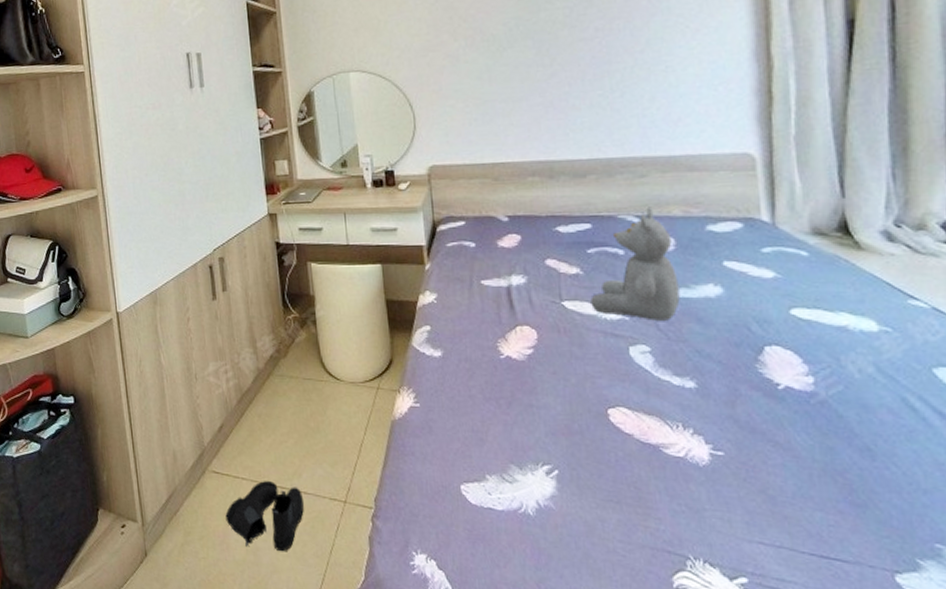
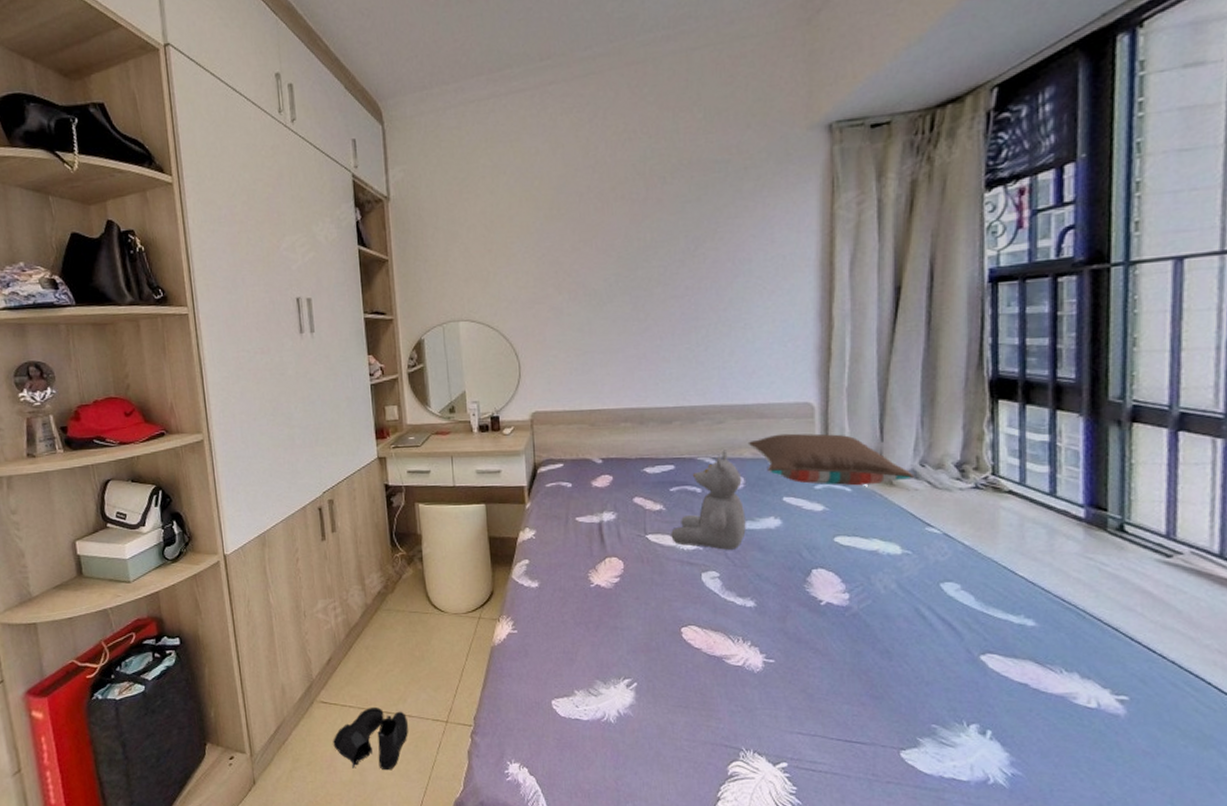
pillow: none [676,188,889,249] -> present [748,433,915,486]

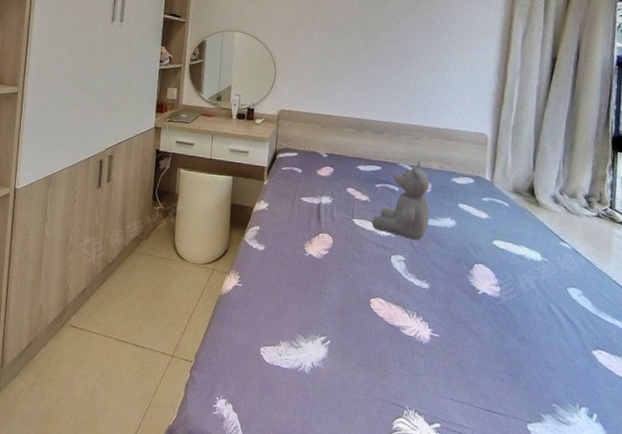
boots: present [333,706,408,771] -> none [73,335,140,394]
pillow: present [748,433,915,486] -> none [437,154,555,204]

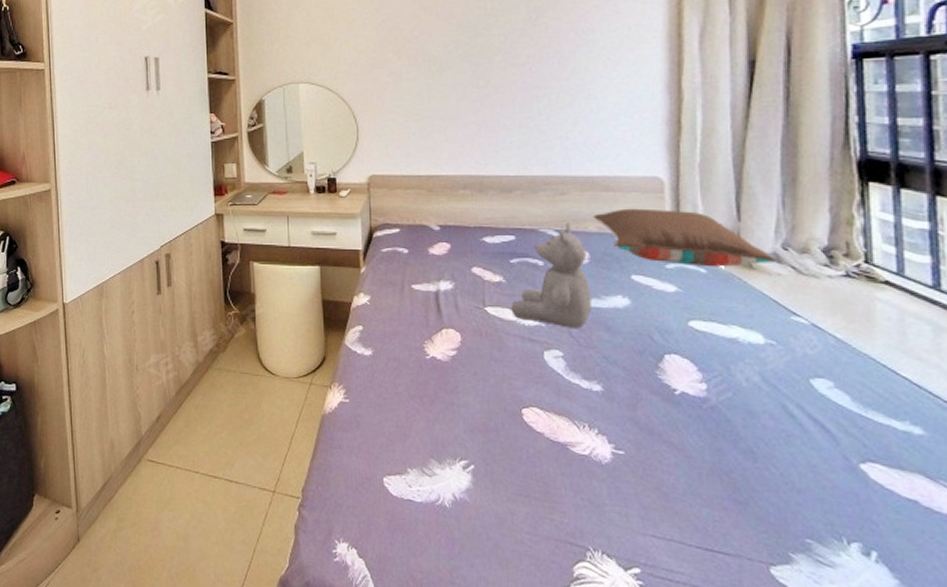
pillow: none [437,154,555,204] -> present [592,208,777,267]

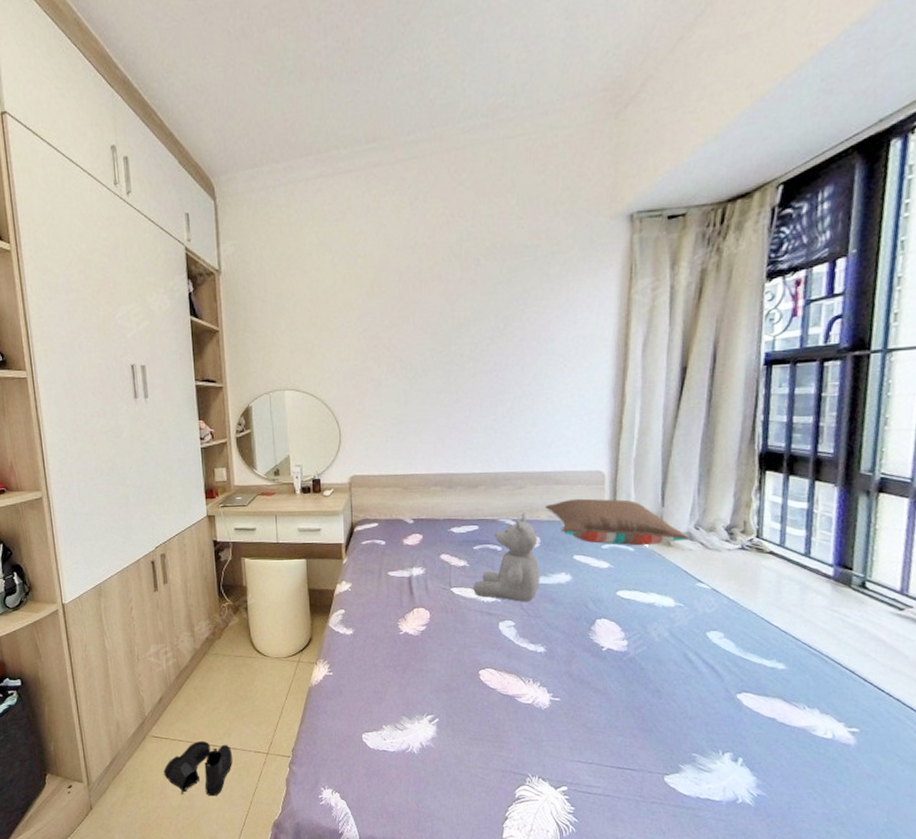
boots: none [158,469,234,539] -> present [163,740,232,797]

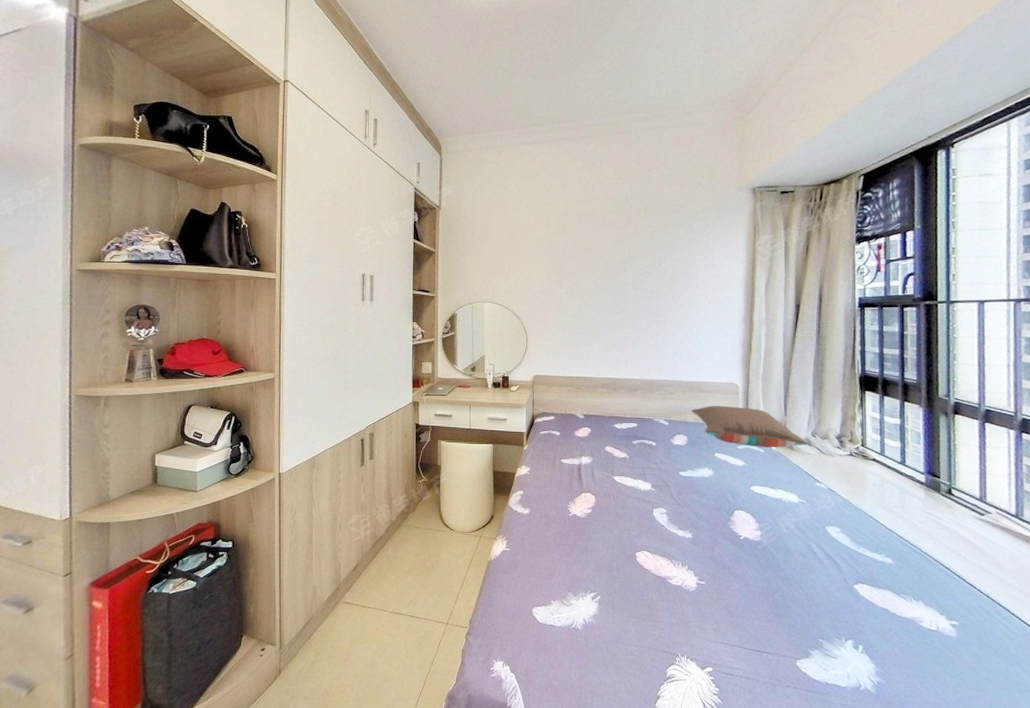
boots: present [163,740,232,797] -> none [351,608,415,665]
teddy bear: present [473,512,540,602] -> none [632,414,687,492]

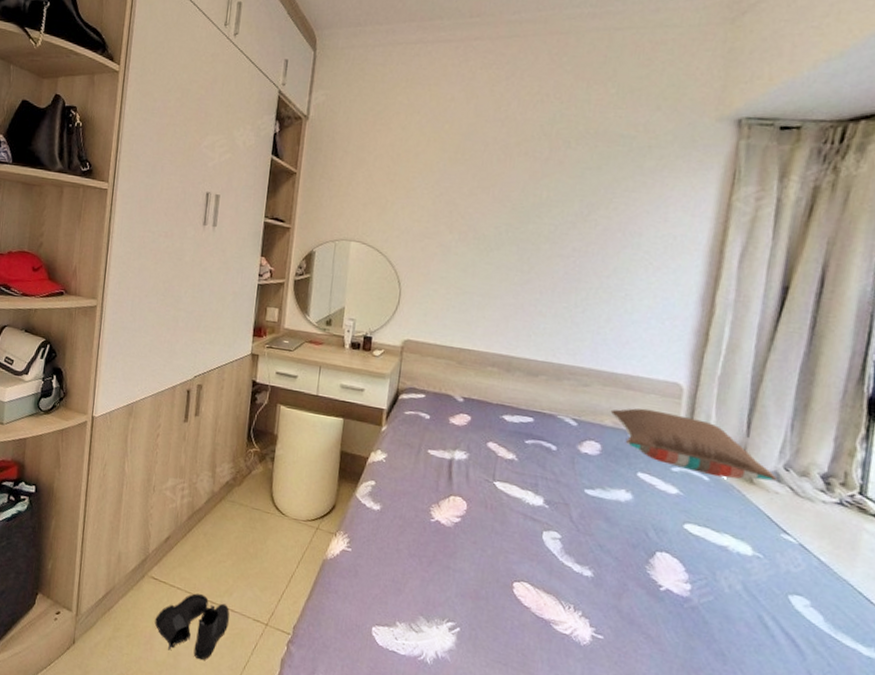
boots: none [351,608,415,665] -> present [154,593,230,660]

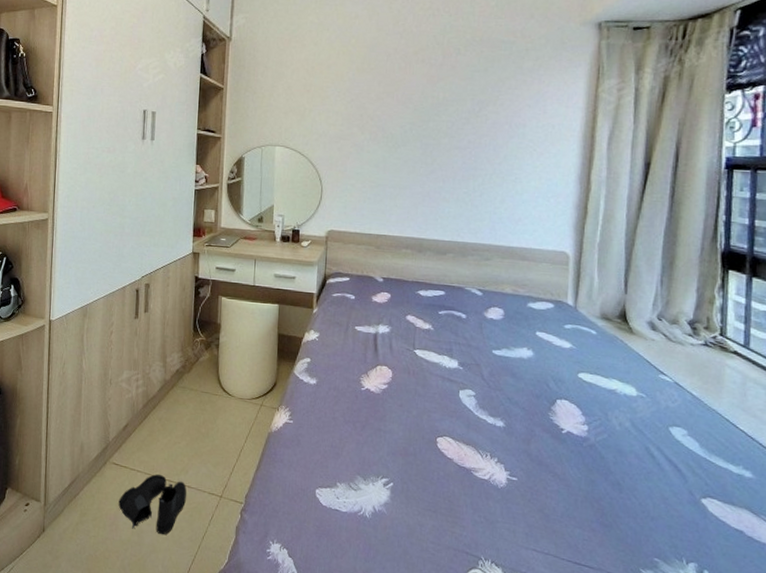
pillow: present [610,408,777,482] -> none [509,275,653,331]

